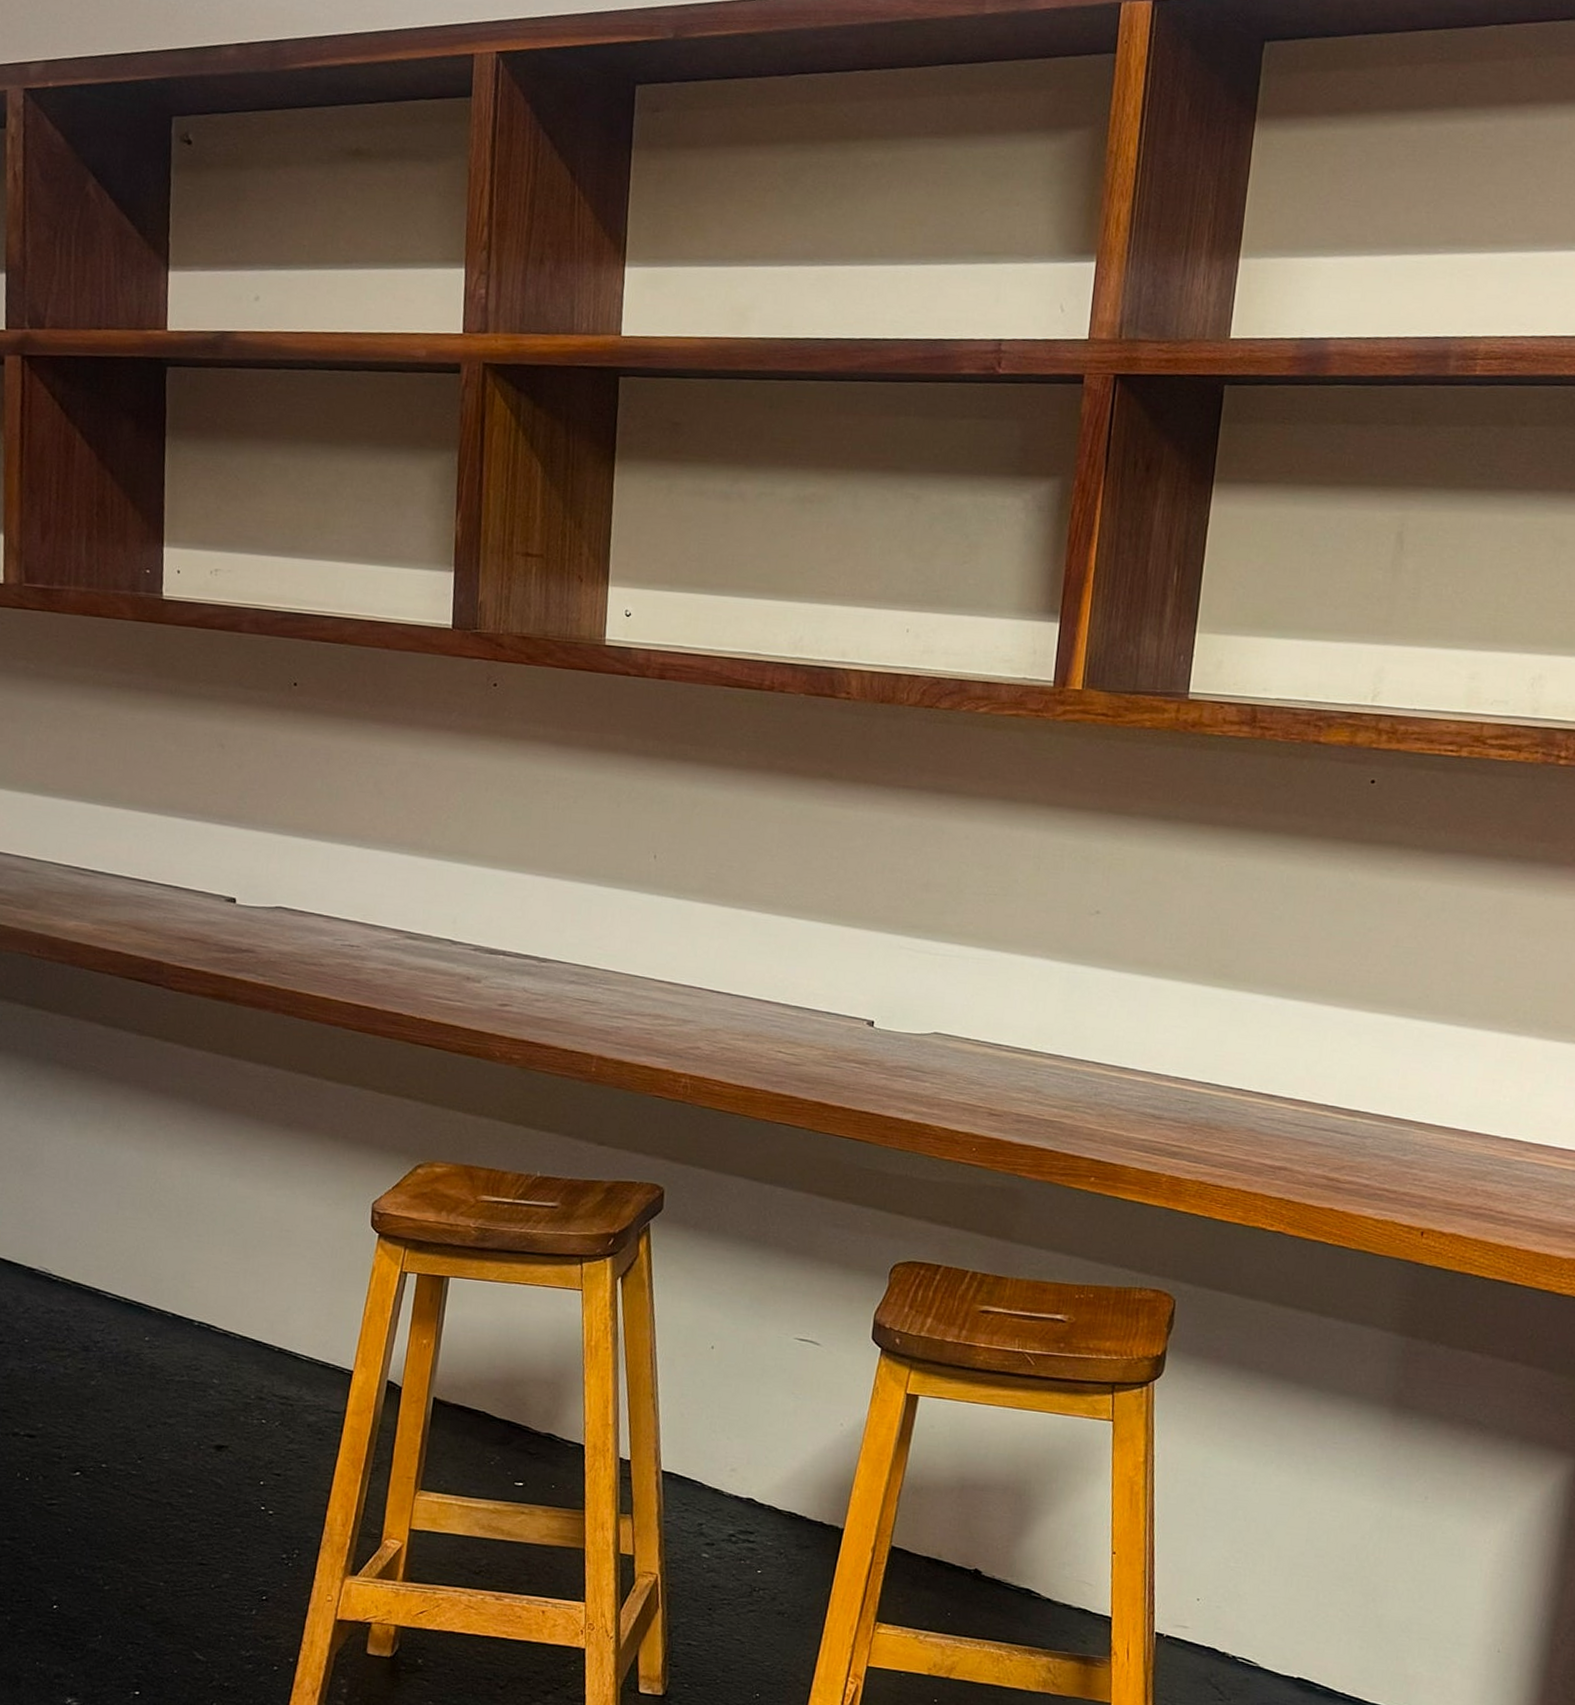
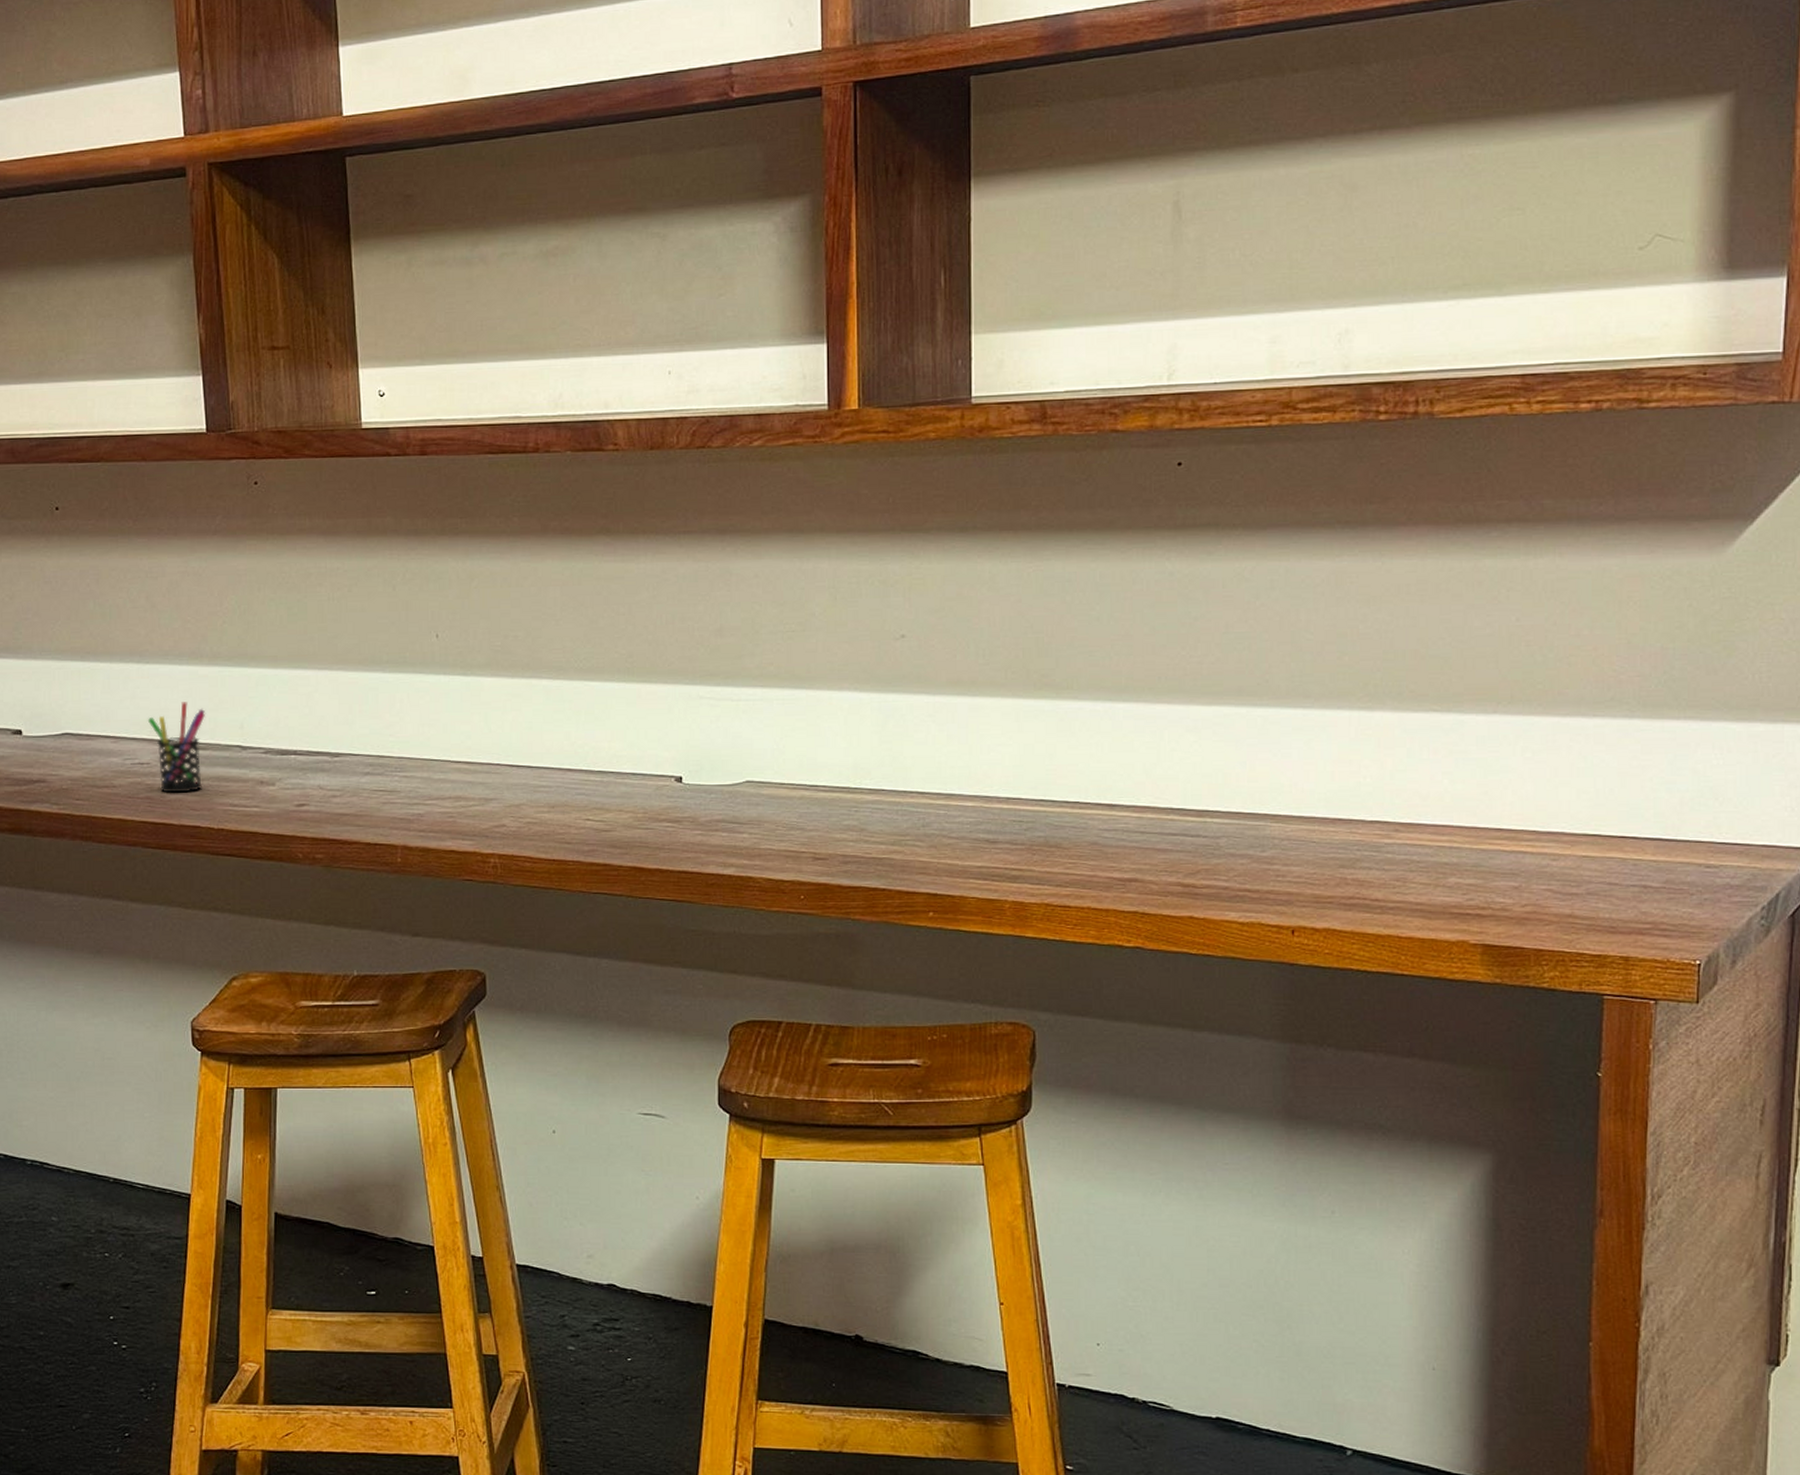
pen holder: none [362,890,421,979] -> present [147,702,206,793]

